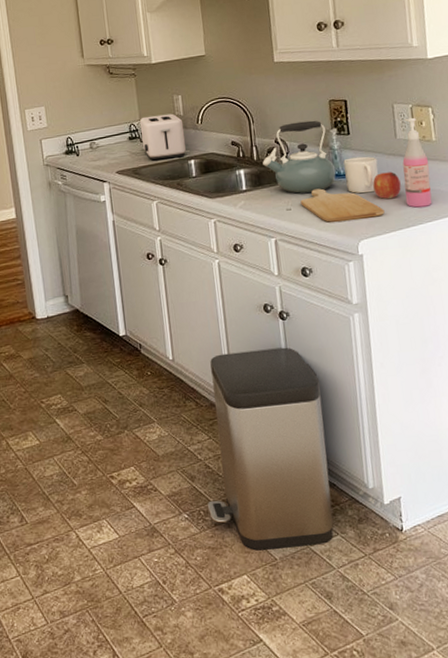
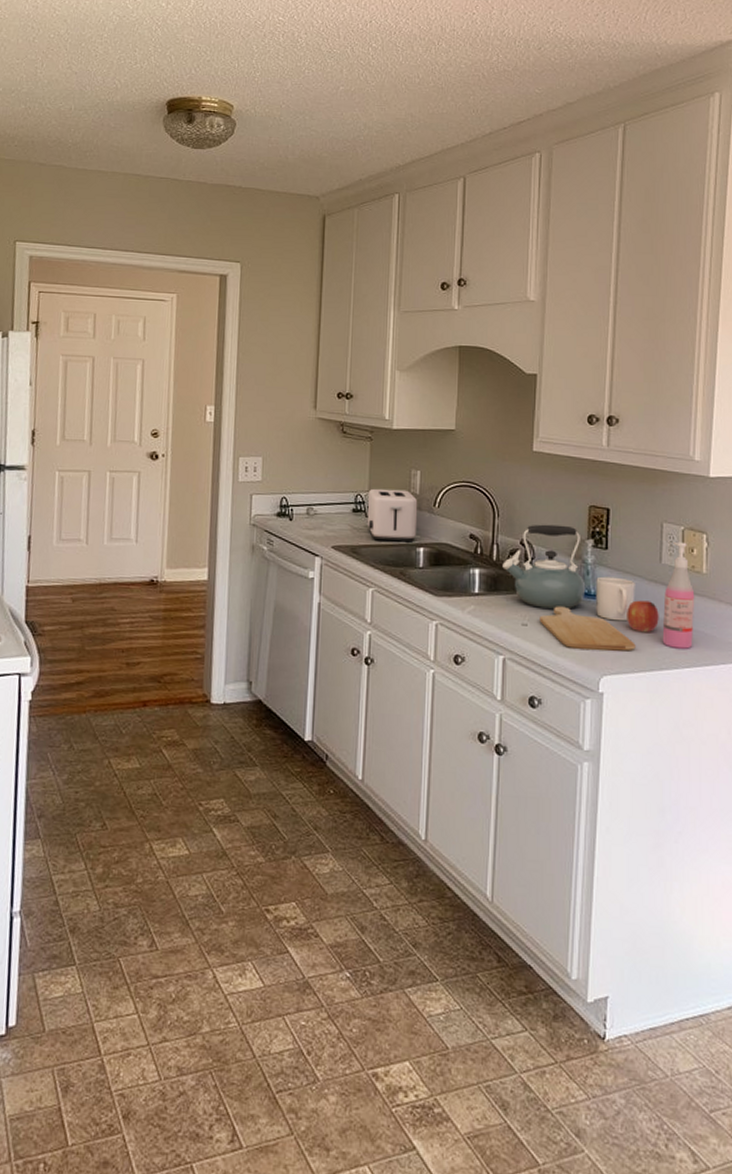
pedal bin: present [207,347,334,551] -> none [375,783,532,1039]

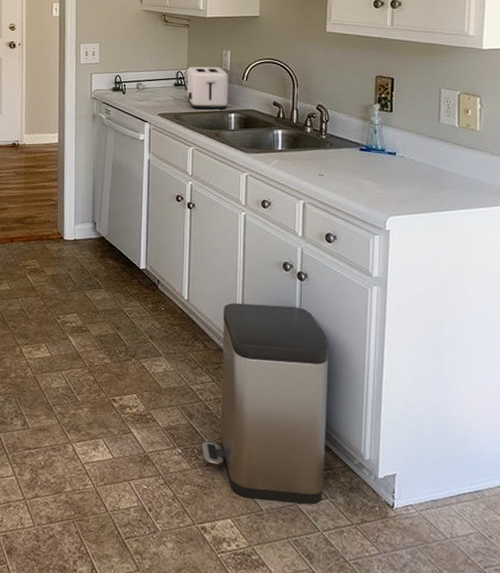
pedal bin: none [375,783,532,1039] -> present [201,302,330,505]
kettle: present [502,524,586,610] -> none [301,92,374,163]
chopping board: present [539,606,636,651] -> none [334,159,418,196]
mug: present [596,576,635,622] -> none [382,134,417,172]
fruit: present [627,600,659,632] -> none [409,154,438,180]
soap dispenser: present [662,541,695,649] -> none [441,104,470,194]

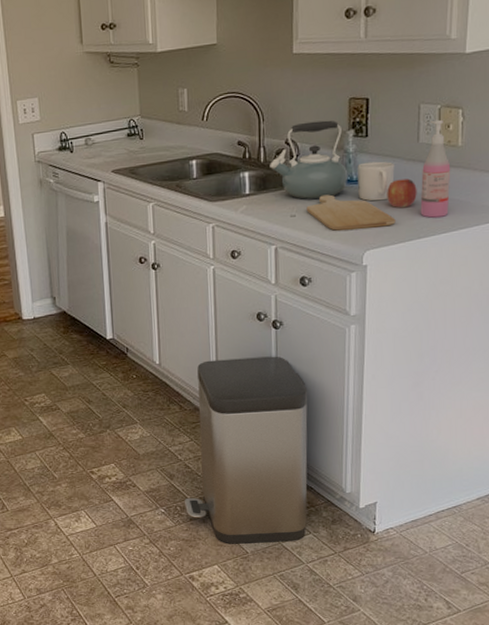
toaster: present [186,66,229,110] -> none [140,109,188,160]
kettle: none [301,92,374,163] -> present [270,120,349,200]
chopping board: none [334,159,418,196] -> present [306,194,396,231]
mug: none [382,134,417,172] -> present [358,161,395,201]
fruit: none [409,154,438,180] -> present [387,178,417,208]
soap dispenser: none [441,104,470,194] -> present [420,119,451,218]

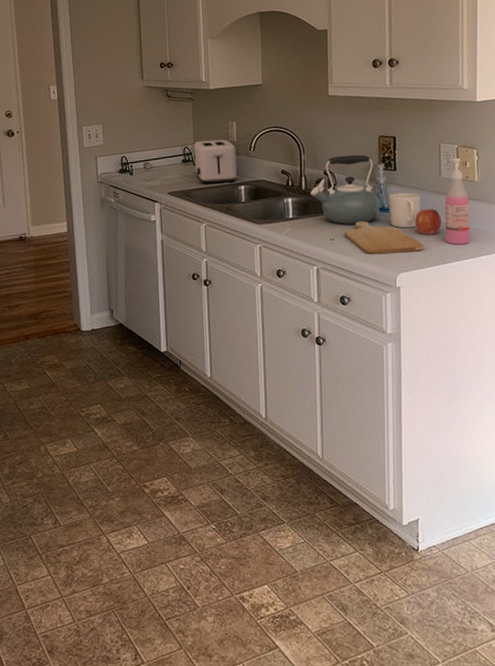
toaster: none [140,109,188,160] -> present [194,139,237,184]
pedal bin: present [184,356,308,544] -> none [234,371,354,563]

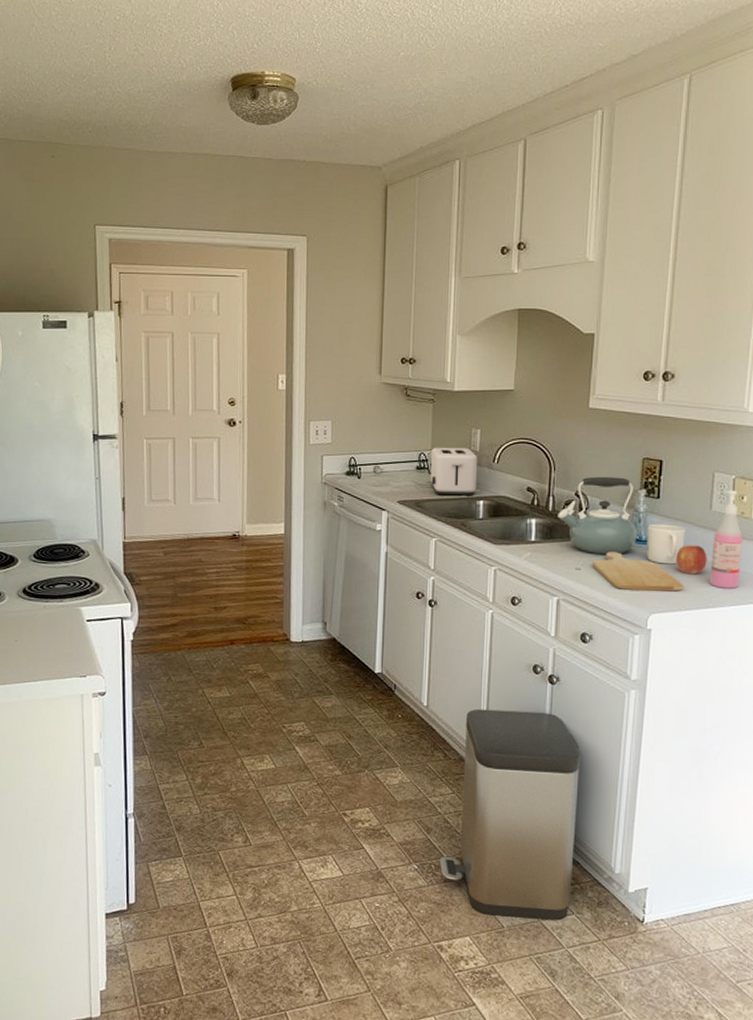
pedal bin: none [234,371,354,563] -> present [439,708,581,921]

